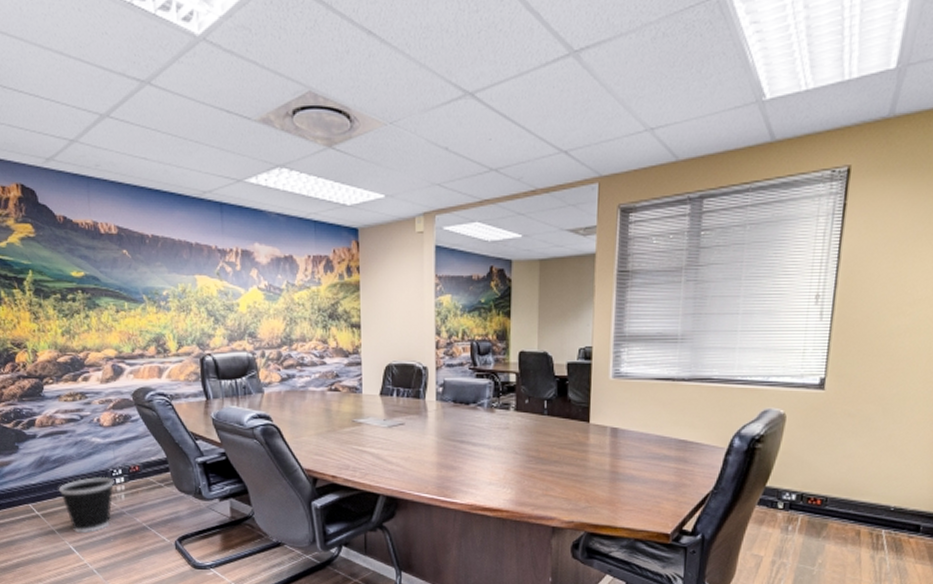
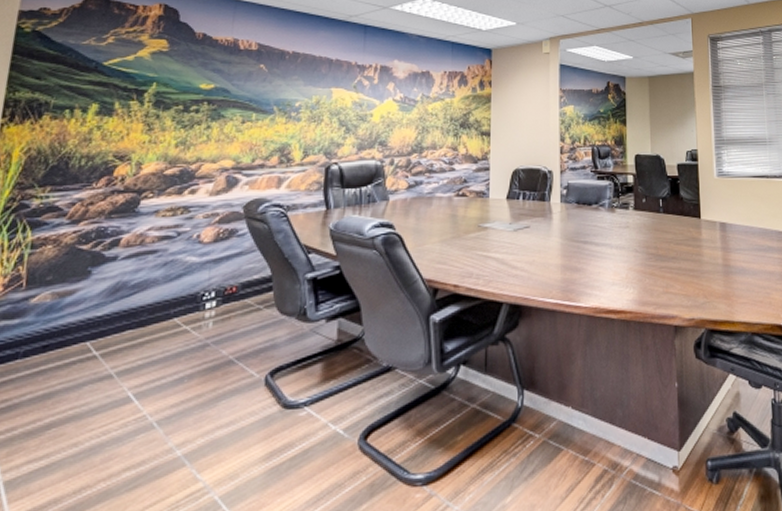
wastebasket: present [58,476,115,533] -> none [130,301,204,375]

